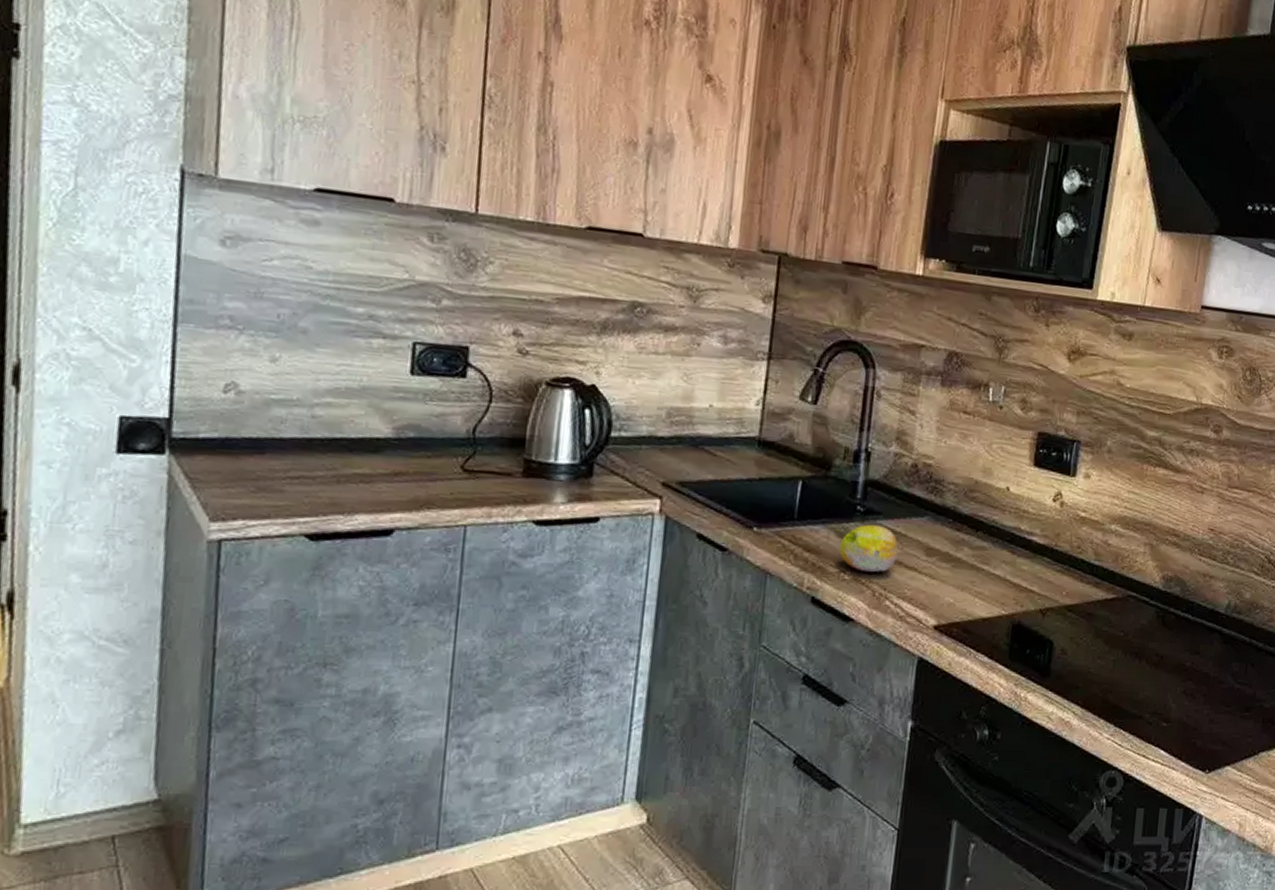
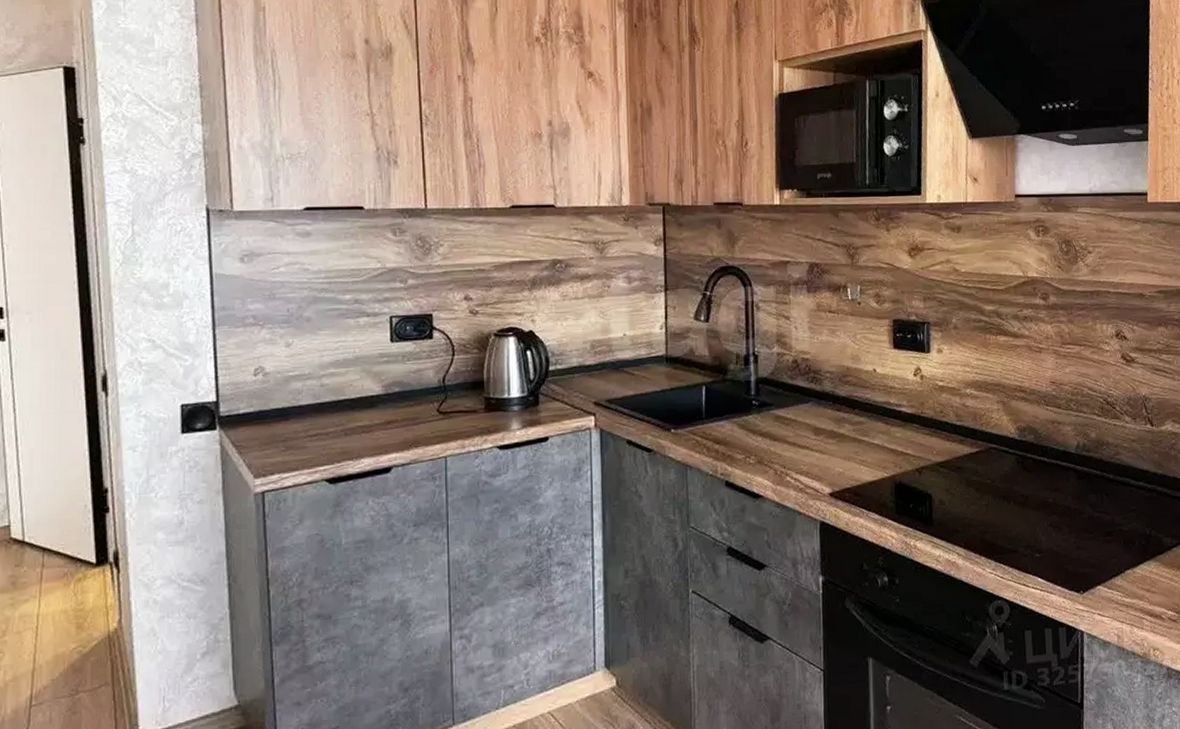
fruit: present [839,524,898,573] -> none [742,414,791,455]

